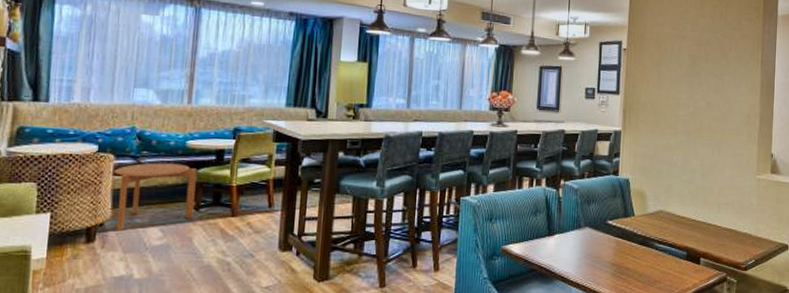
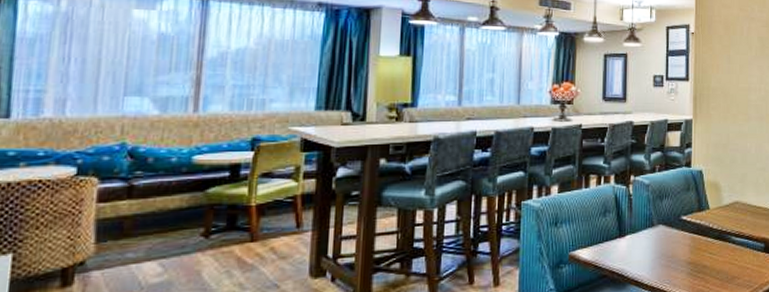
side table: present [114,163,197,230] -> none [98,183,206,269]

